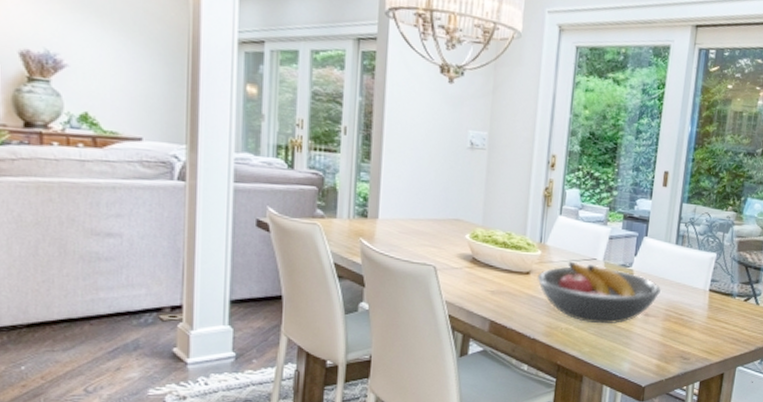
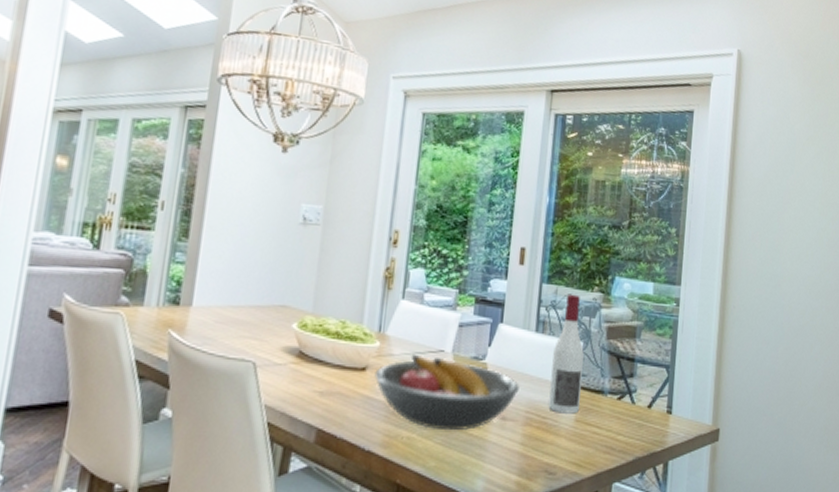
wine bottle: none [685,212,717,312] -> present [548,294,584,414]

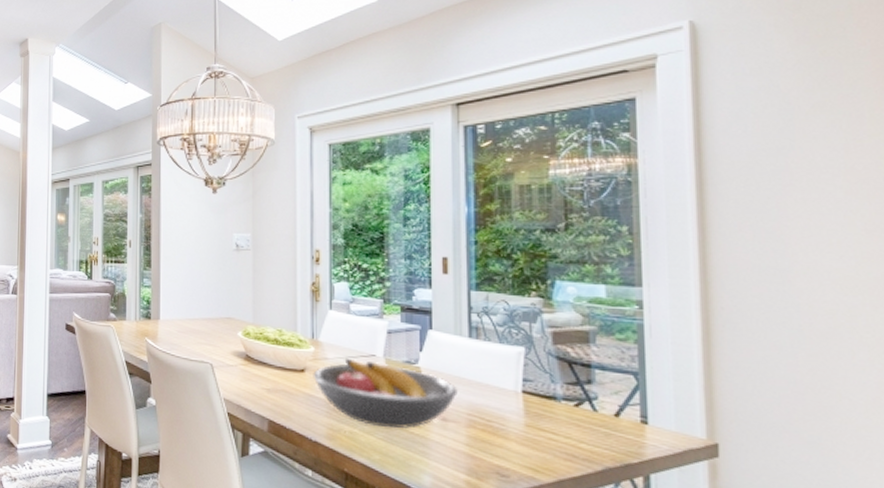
wine bottle: present [548,294,584,414] -> none [491,300,528,419]

